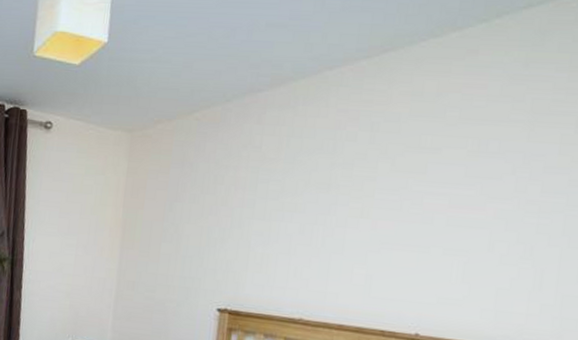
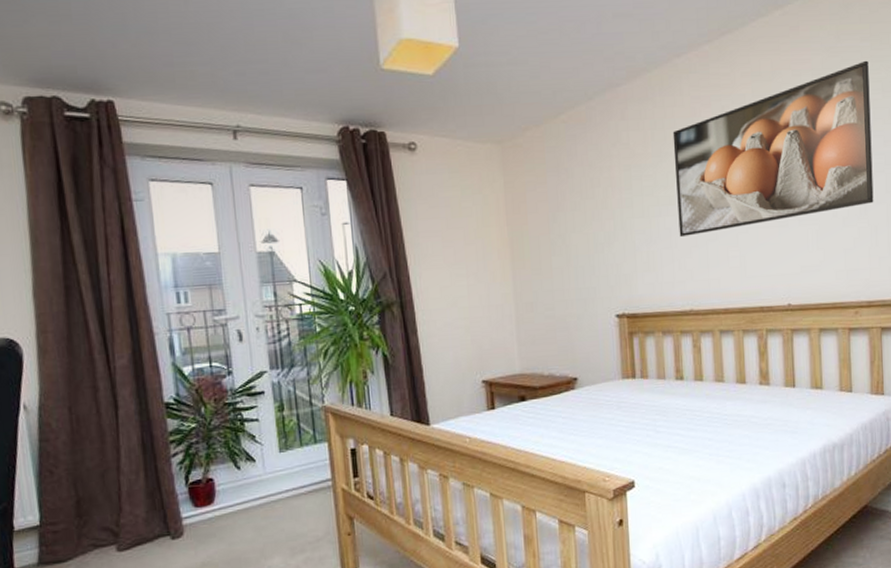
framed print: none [300,92,562,246] -> present [672,60,874,238]

